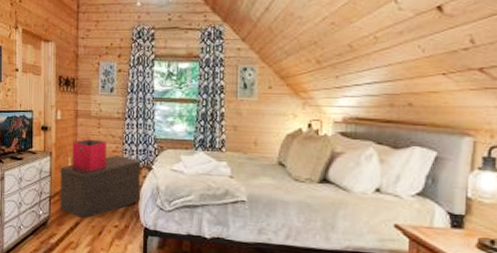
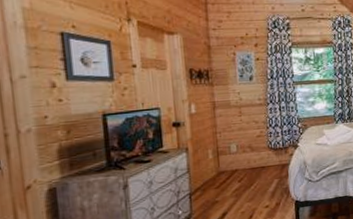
bench: present [60,154,140,219] -> none [199,139,289,208]
storage bin: present [72,139,106,172] -> none [211,127,251,161]

